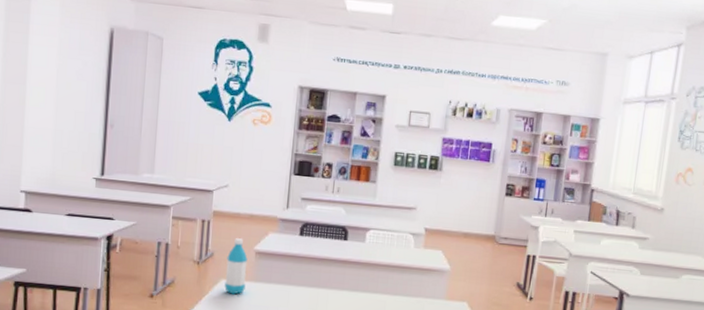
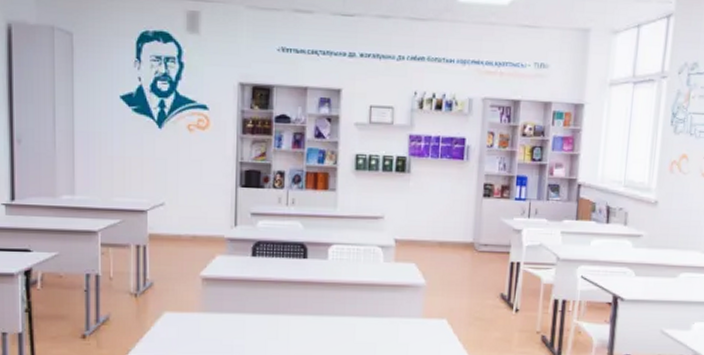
water bottle: present [224,238,248,295] -> none [169,264,193,329]

